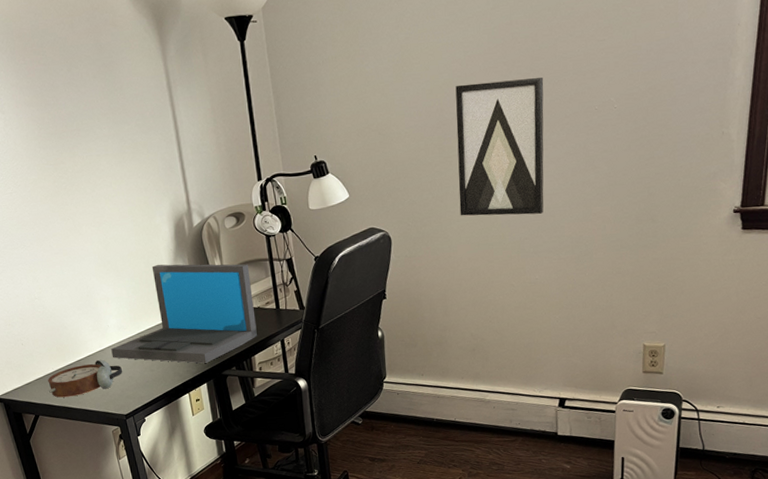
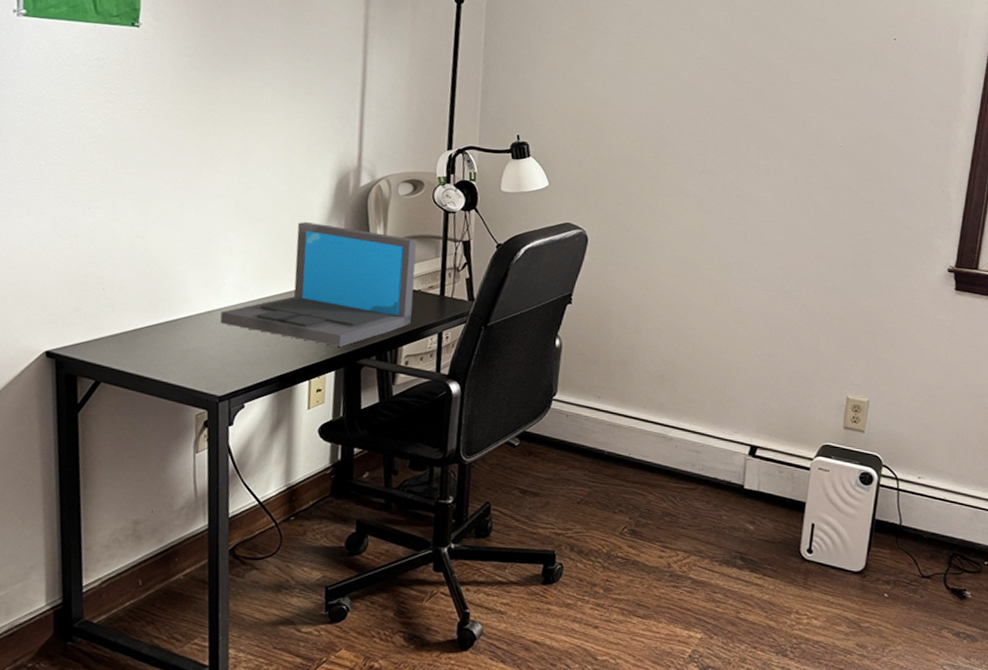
alarm clock: present [48,359,123,398] -> none [123,322,230,364]
wall art: present [455,77,544,216] -> none [667,93,772,240]

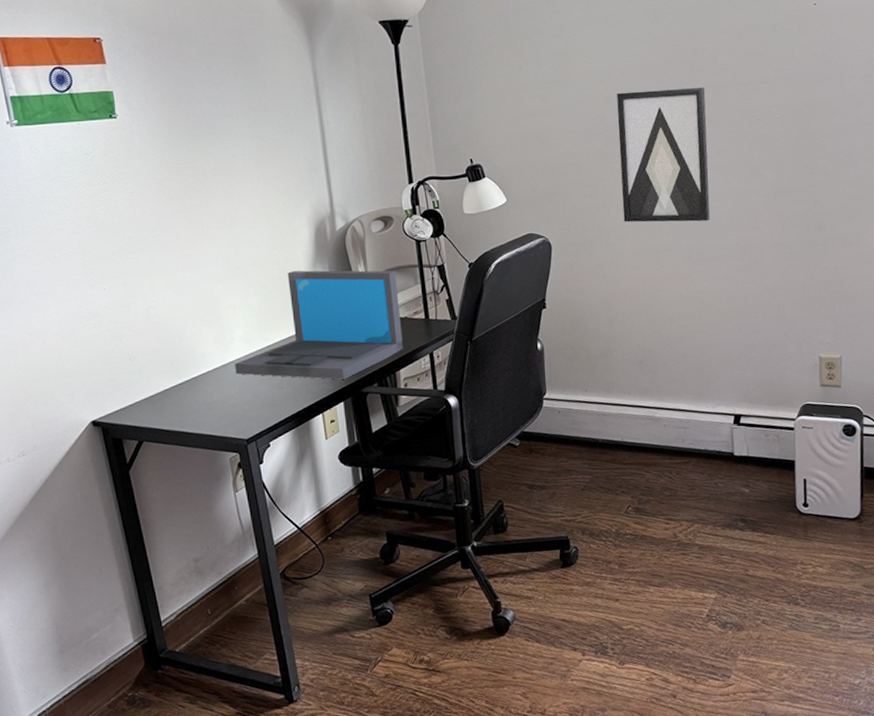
wall art: none [667,93,772,240] -> present [617,87,710,223]

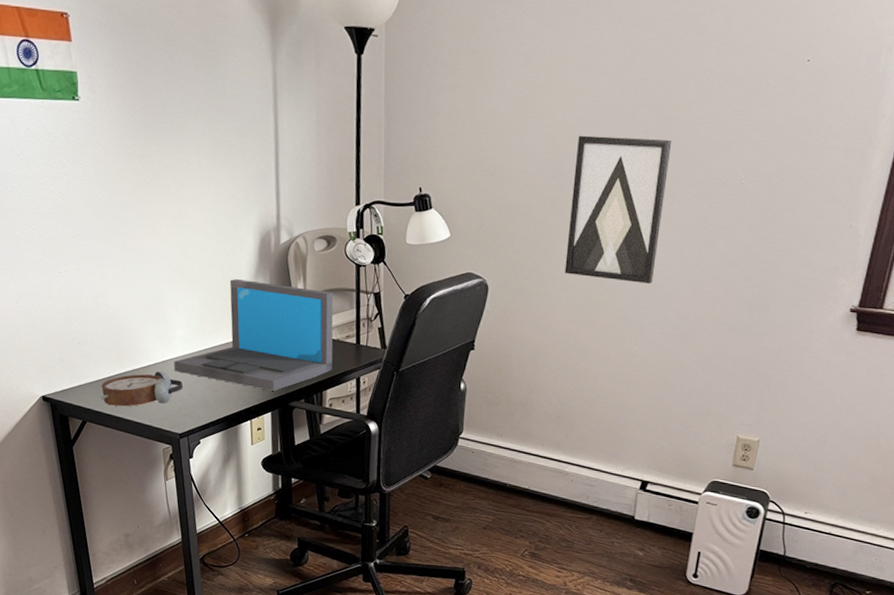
alarm clock: none [157,376,247,420] -> present [101,371,183,407]

